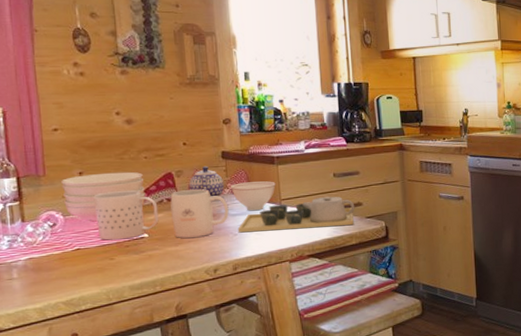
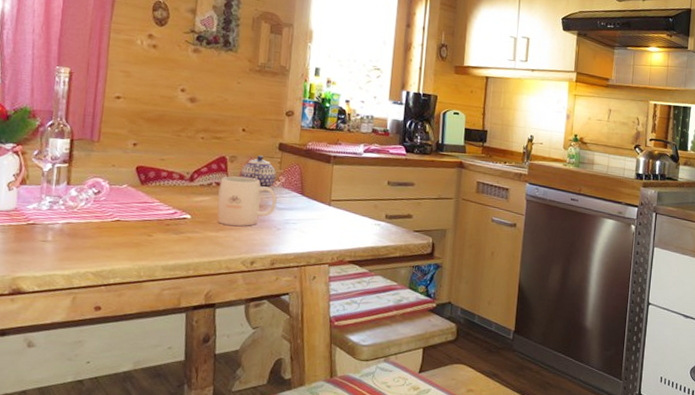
bowl: present [61,172,146,222] -> none [113,146,197,196]
mug: present [93,190,159,241] -> none [141,167,206,218]
bowl: present [231,181,276,211] -> none [282,177,328,208]
tea set: present [237,196,355,233] -> none [282,203,405,237]

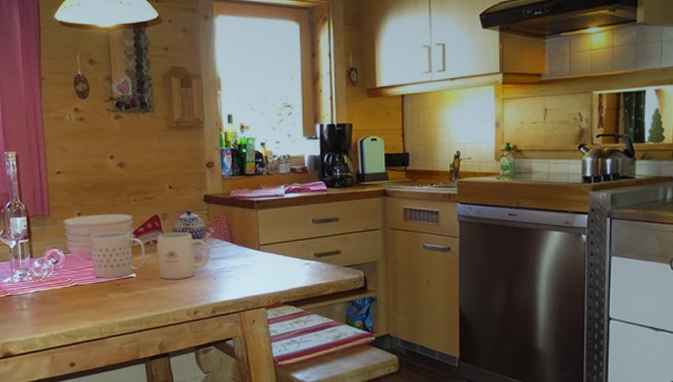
bowl: none [113,146,197,196] -> present [63,213,135,260]
mug: none [141,167,206,218] -> present [89,232,146,278]

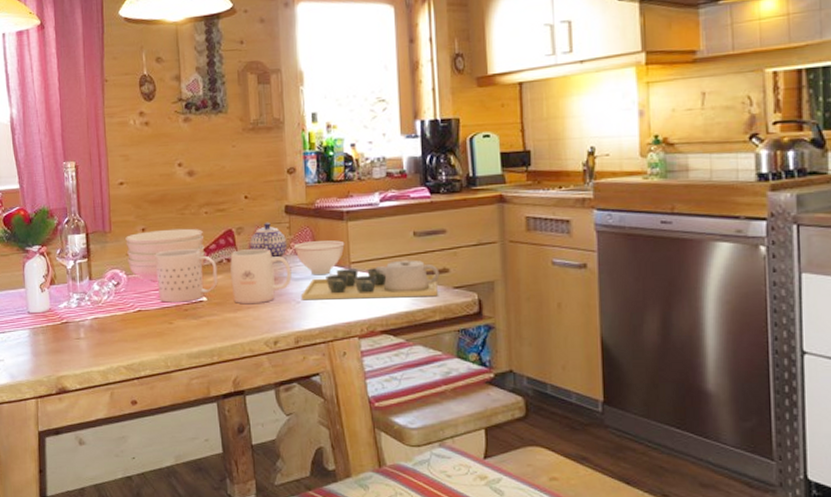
bowl: none [212,226,255,256] -> present [294,240,345,276]
tea set: none [217,243,333,277] -> present [300,260,440,300]

